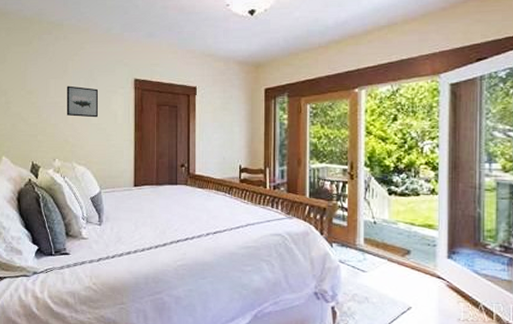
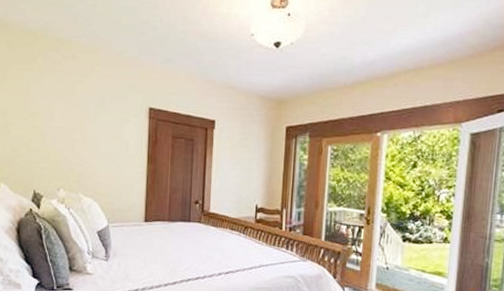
wall art: present [66,85,99,118] -> none [73,110,110,147]

